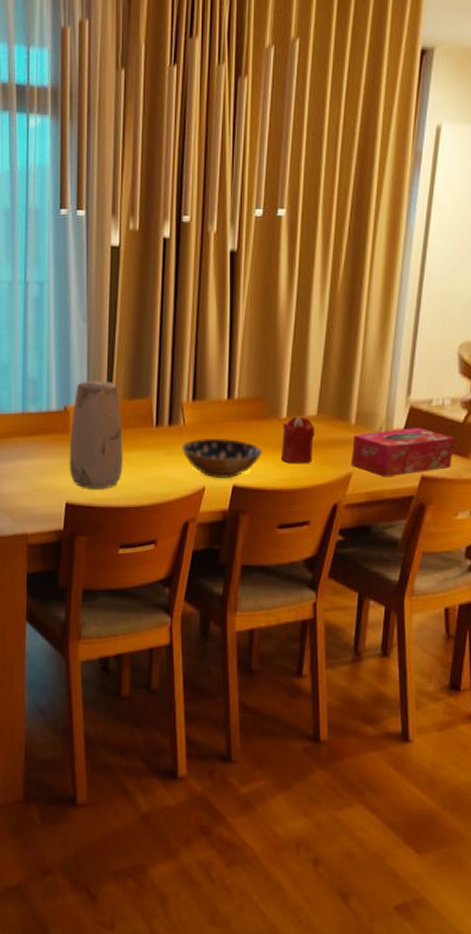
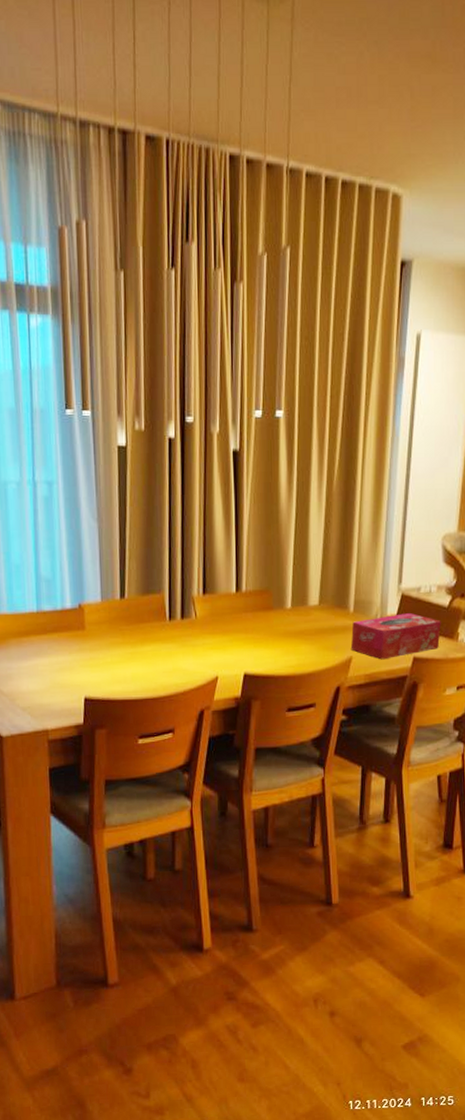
vase: present [69,381,123,490] -> none [85,578,139,683]
bowl: present [182,438,262,478] -> none [194,629,270,667]
candle: present [280,416,316,464] -> none [287,606,318,651]

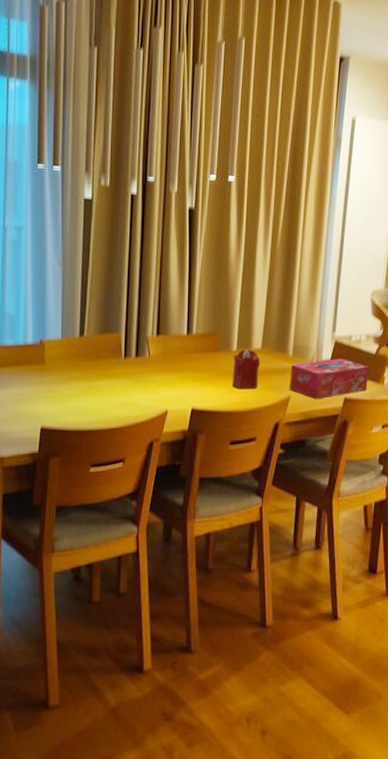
candle: none [287,606,318,651] -> present [232,349,260,389]

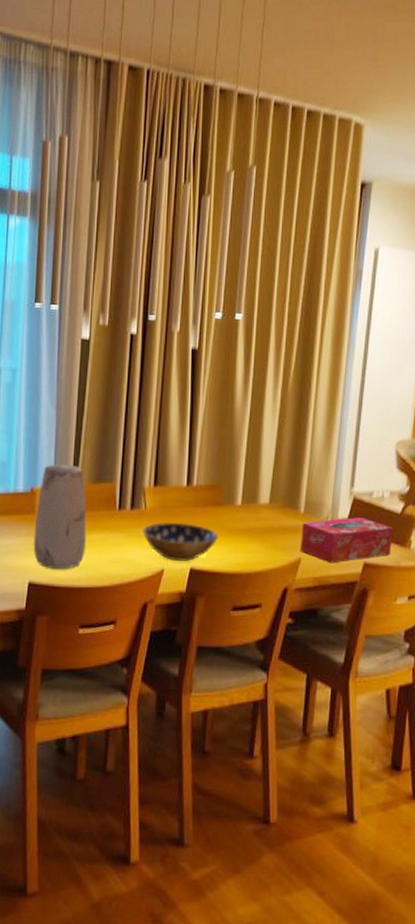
vase: none [44,317,94,415] -> present [33,464,87,570]
bowl: none [147,367,217,402] -> present [143,522,218,561]
candle: present [232,349,260,389] -> none [235,504,268,549]

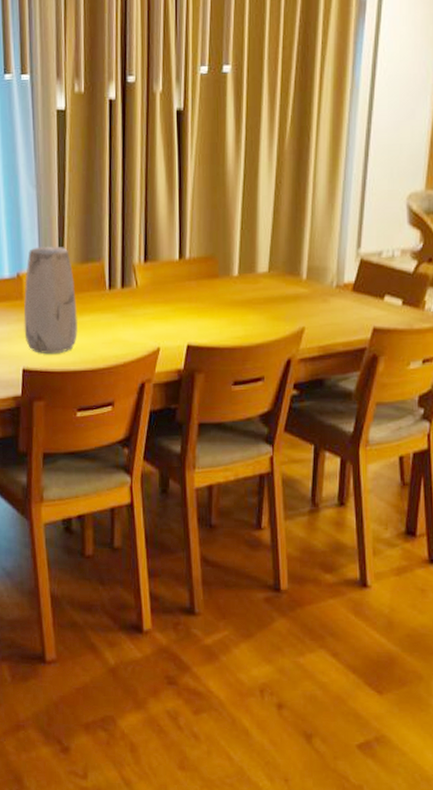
bowl: present [143,522,218,561] -> none [135,298,215,338]
tissue box: present [299,517,393,564] -> none [303,280,405,331]

